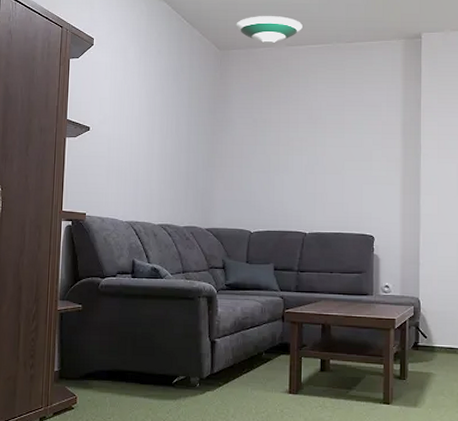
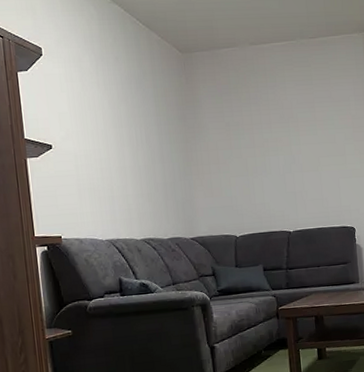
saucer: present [236,16,303,45] -> none [195,14,264,45]

